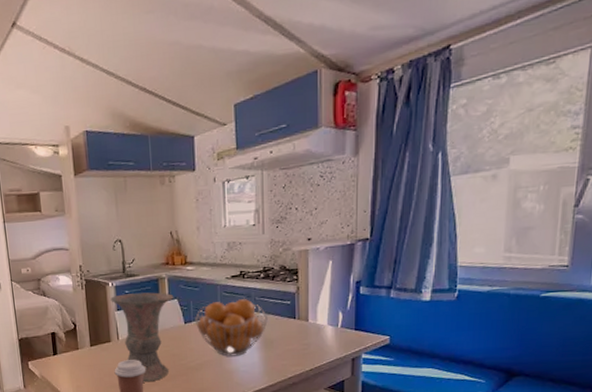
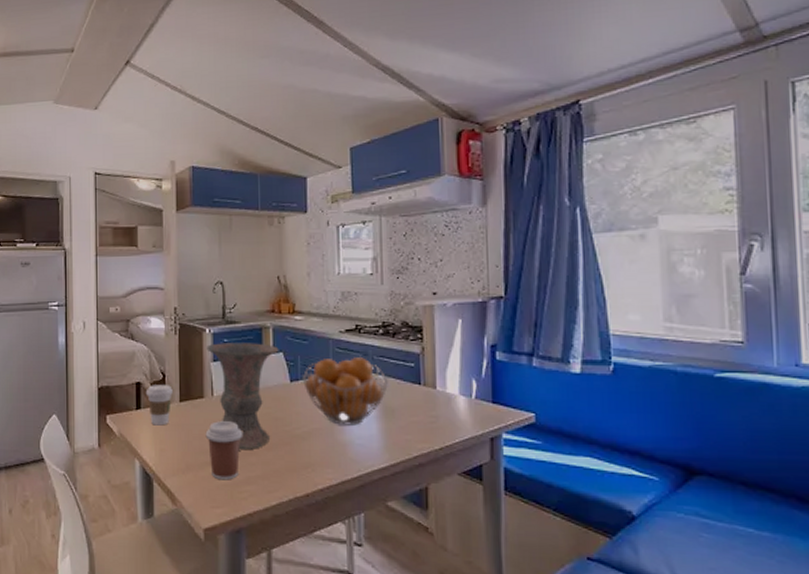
coffee cup: none [60,333,84,367] -> present [145,385,173,426]

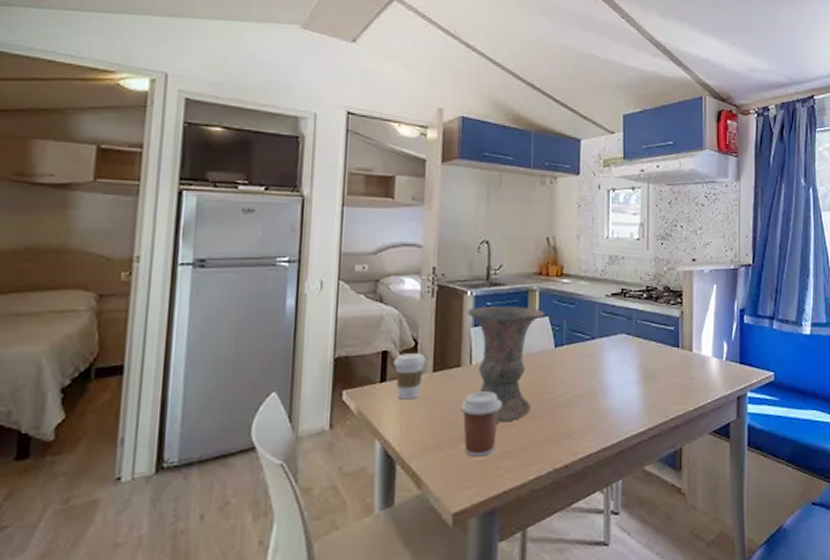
fruit basket: present [302,356,388,425] -> none [567,320,649,391]

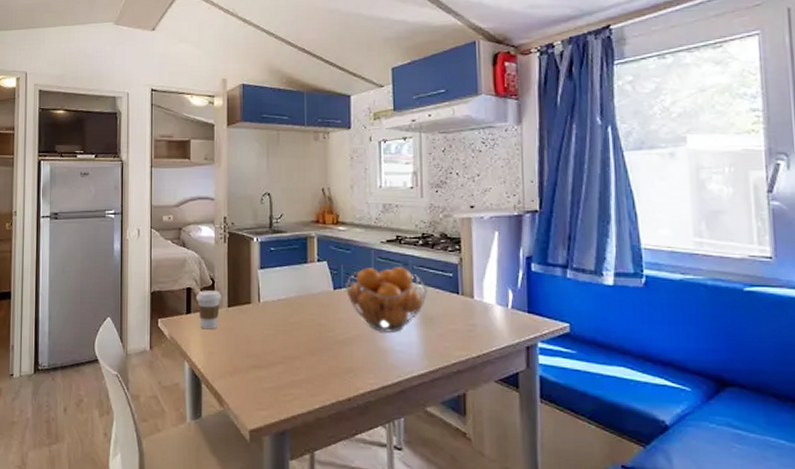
coffee cup: present [460,391,501,457] -> none [252,326,287,384]
vase: present [467,306,545,423] -> none [254,251,323,355]
fruit basket: none [567,320,649,391] -> present [345,265,427,333]

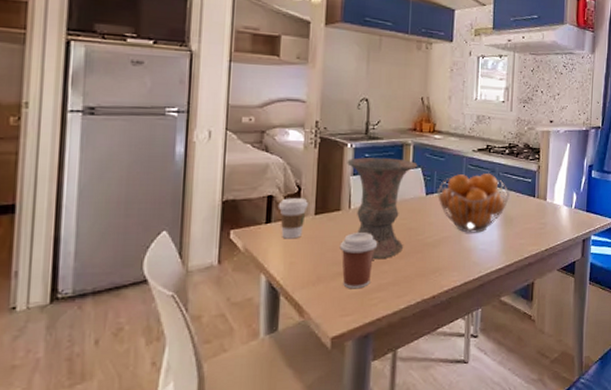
coffee cup: none [252,326,287,384] -> present [339,233,377,289]
vase: none [254,251,323,355] -> present [347,157,418,260]

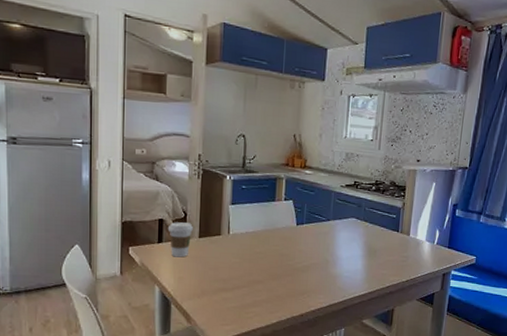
coffee cup: present [339,233,377,289] -> none [220,255,252,304]
vase: present [347,157,418,260] -> none [226,189,290,280]
fruit basket: present [437,172,510,233] -> none [306,207,374,262]

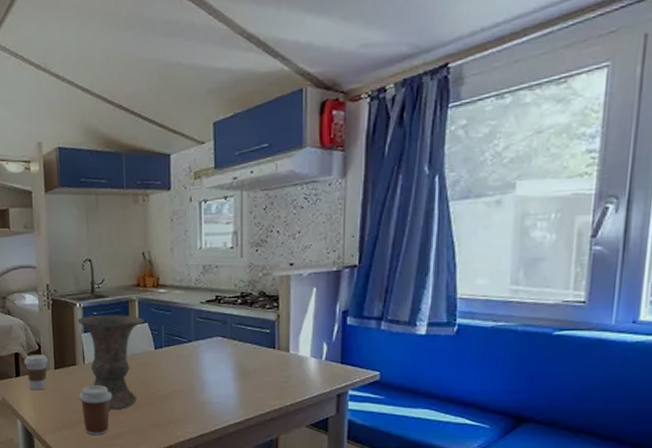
coffee cup: none [220,255,252,304] -> present [78,385,112,436]
vase: none [226,189,290,280] -> present [77,315,144,410]

